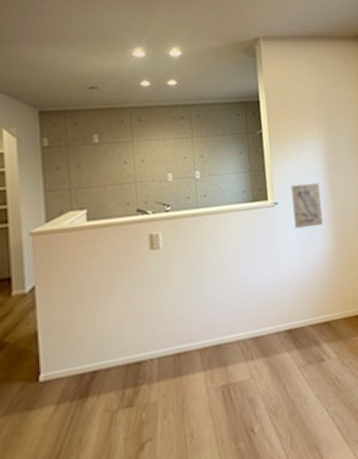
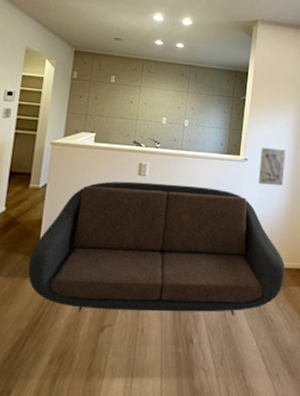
sofa: none [29,244,345,436] -> present [28,181,285,316]

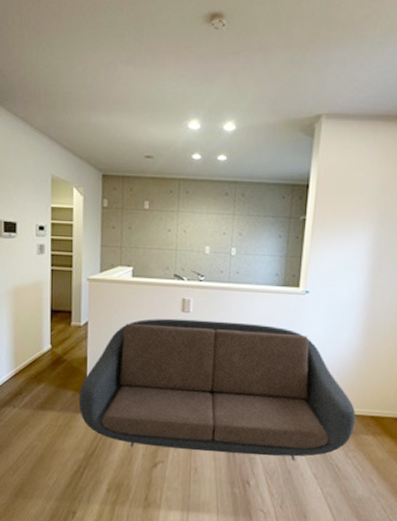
wall art: present [258,147,286,186] -> none [322,276,359,323]

